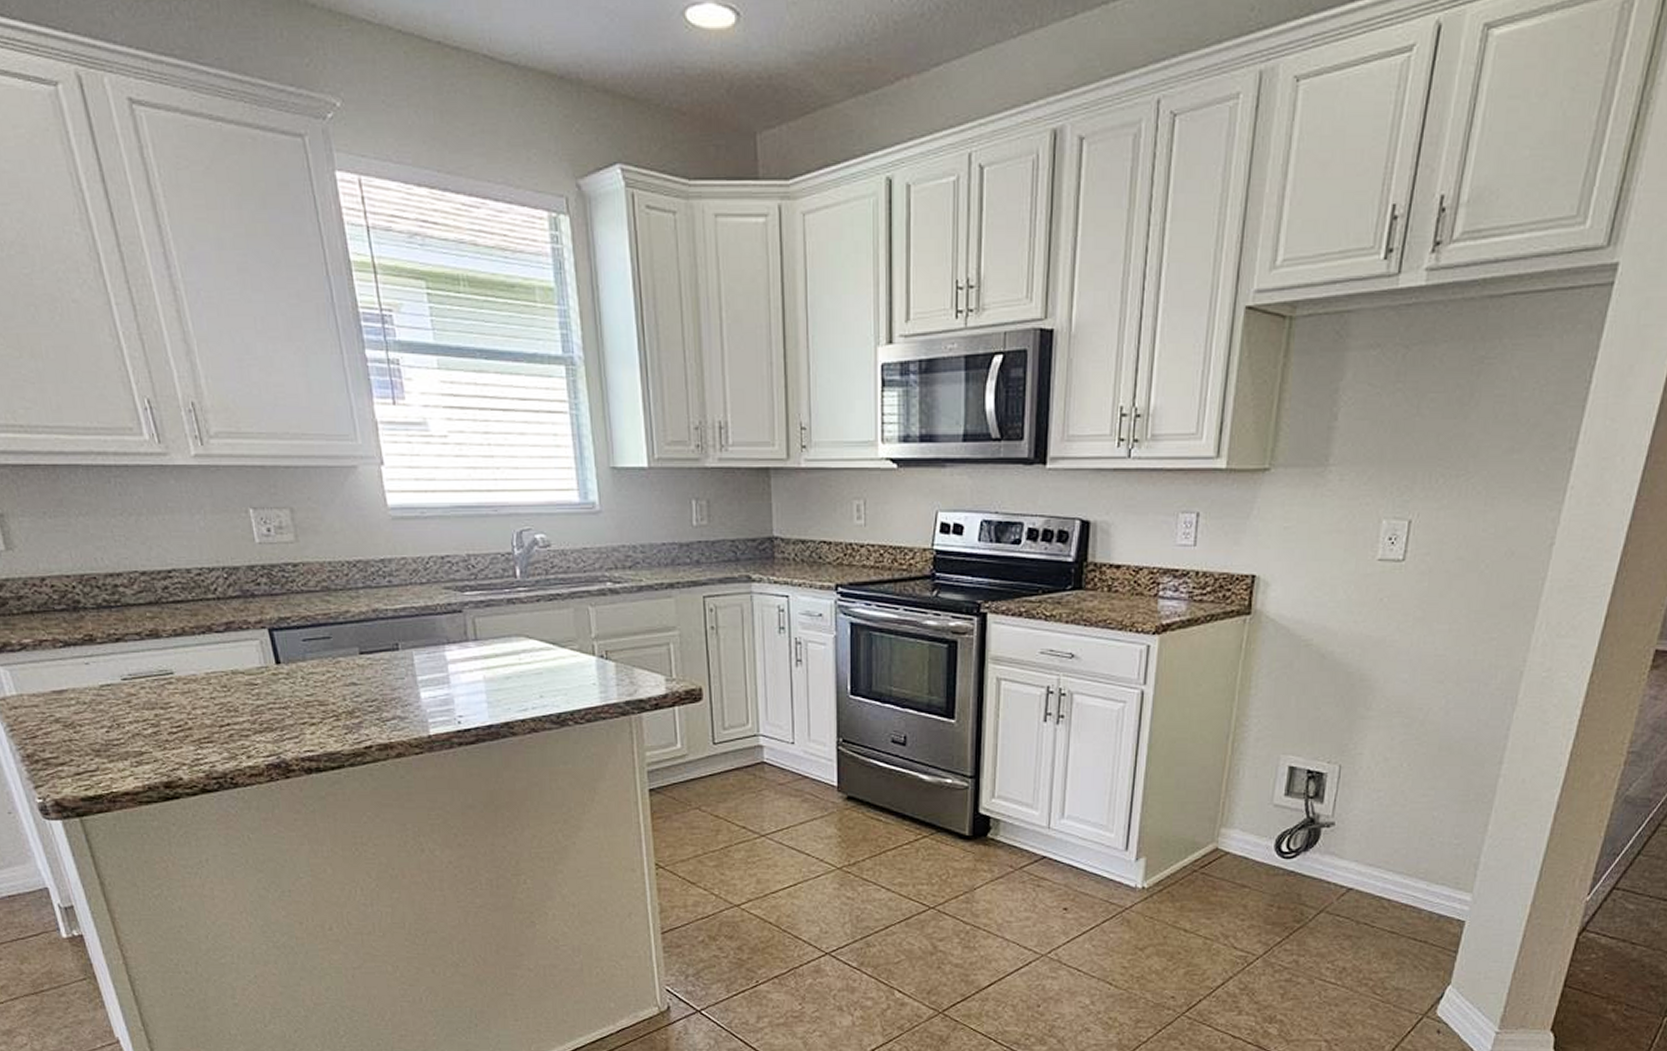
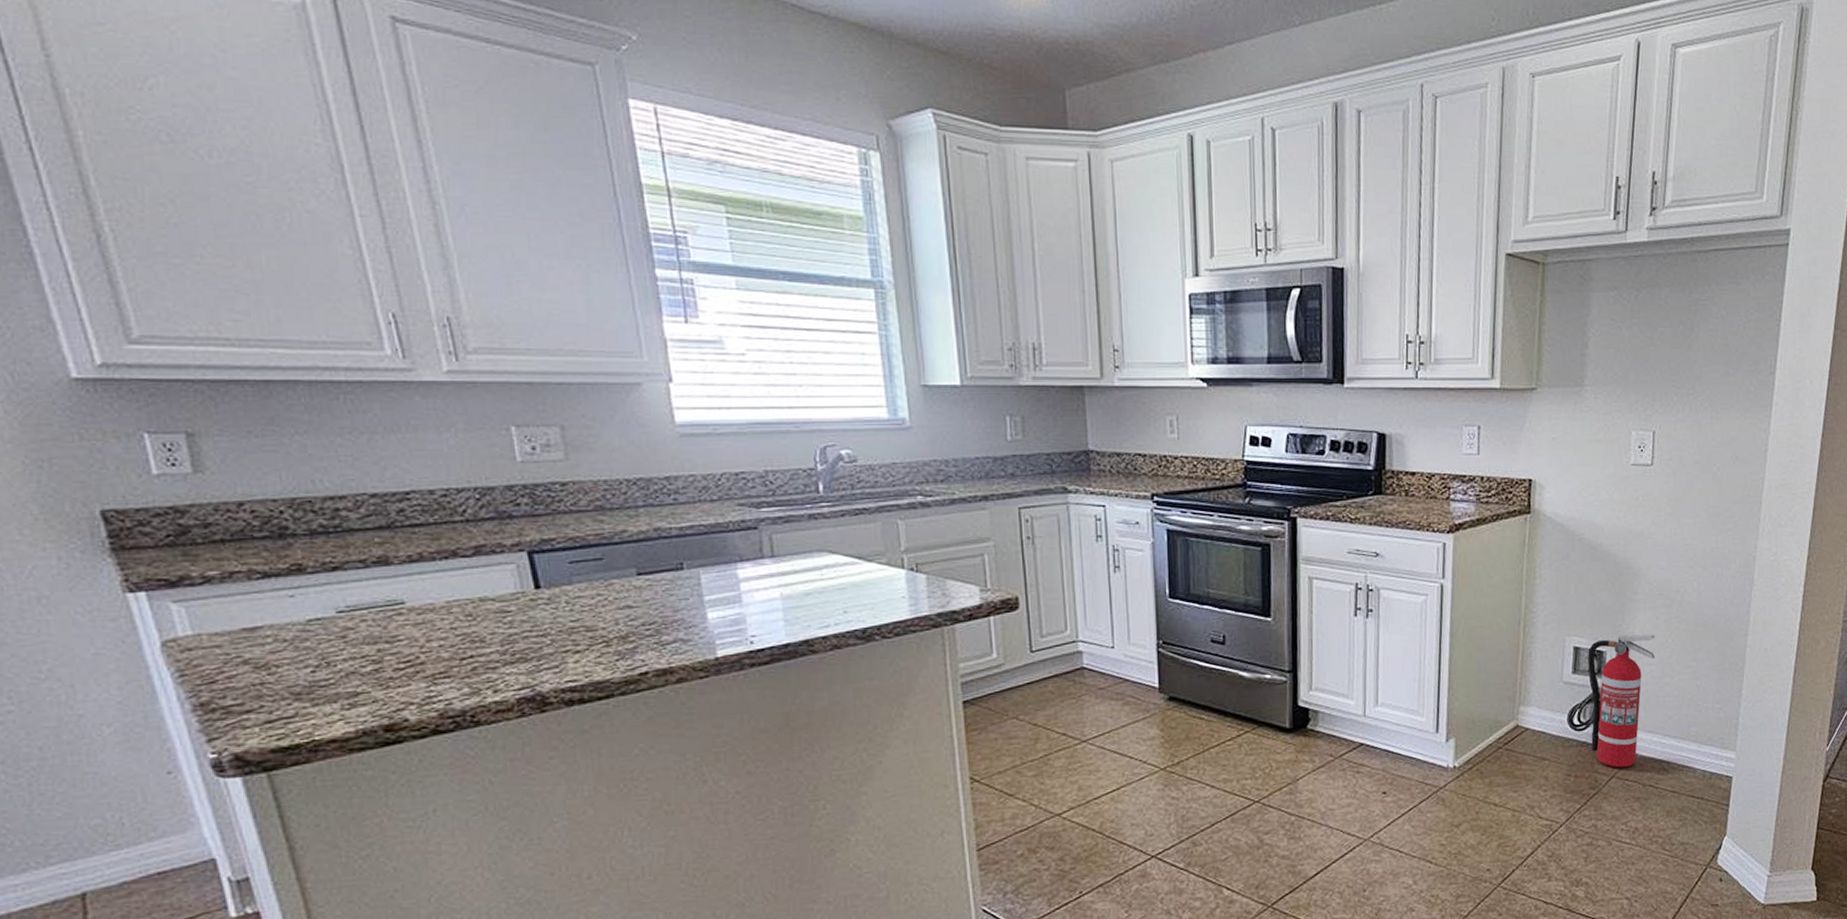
fire extinguisher: none [1299,755,1387,902] -> present [1588,634,1655,768]

